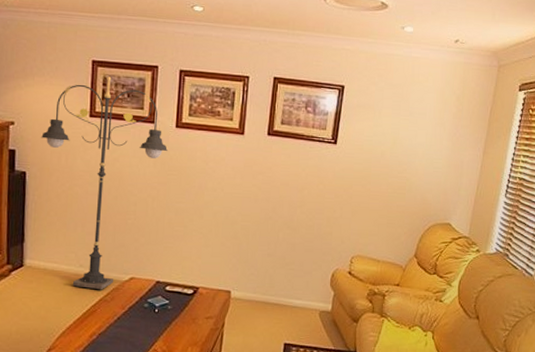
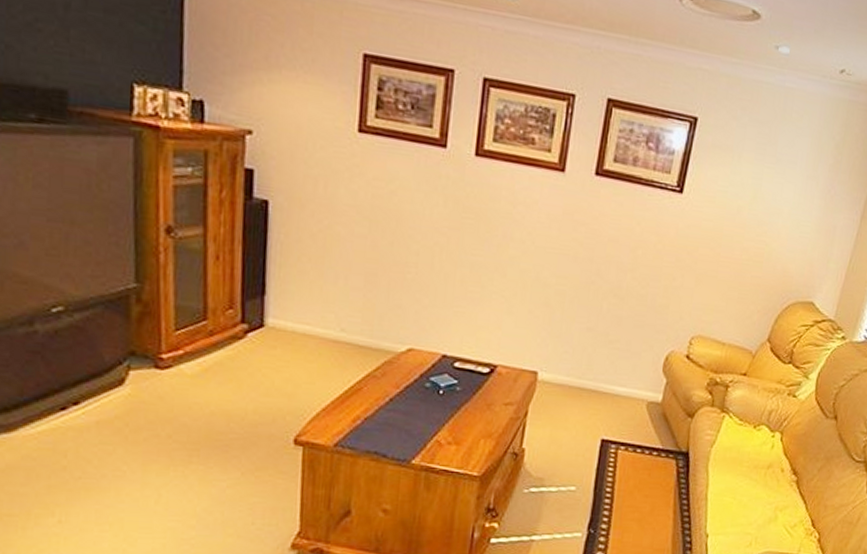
floor lamp: present [41,76,169,290] -> none [290,78,464,363]

